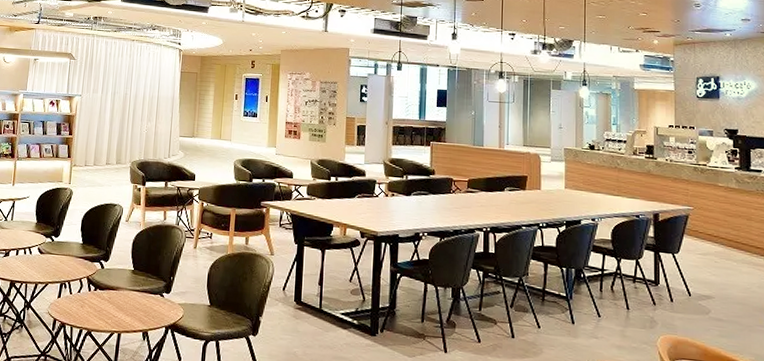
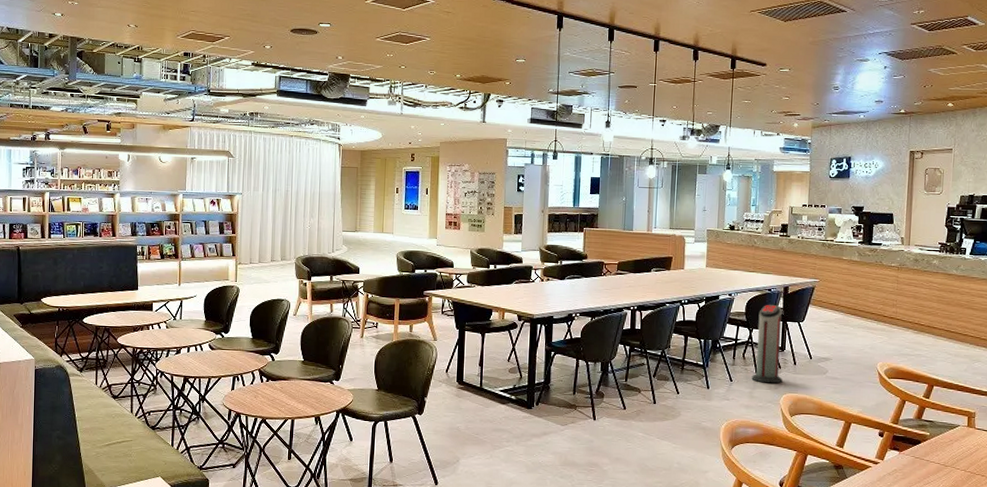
air purifier: none [622,232,658,322] -> present [751,304,783,384]

